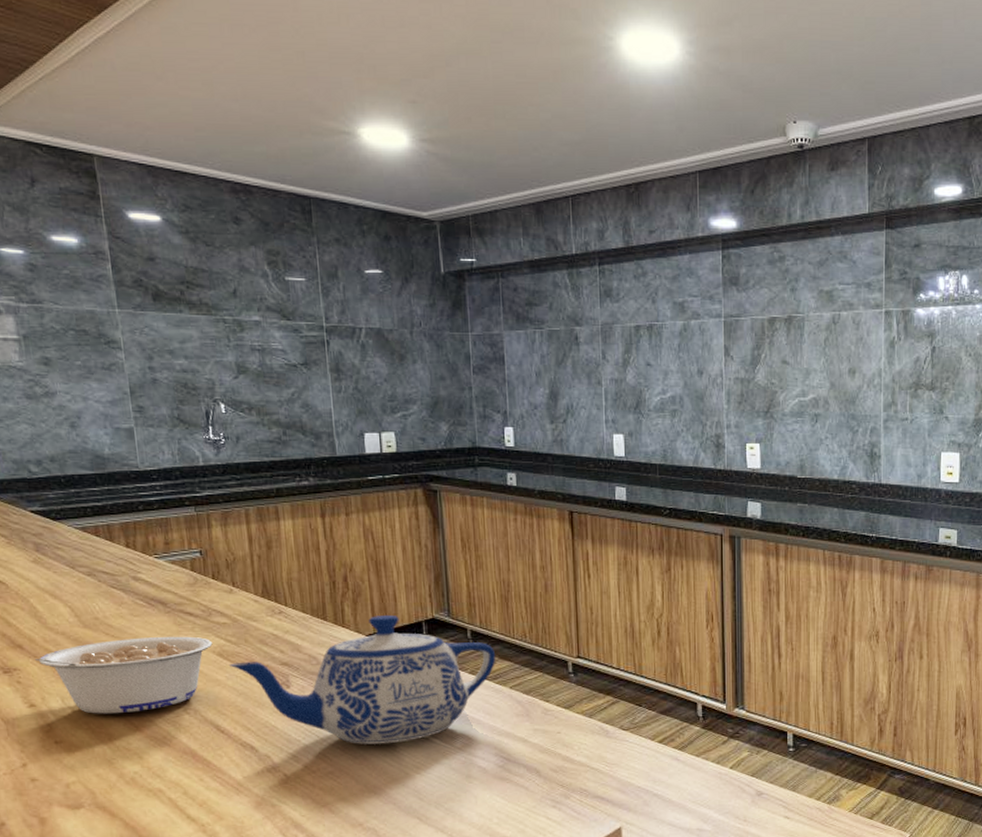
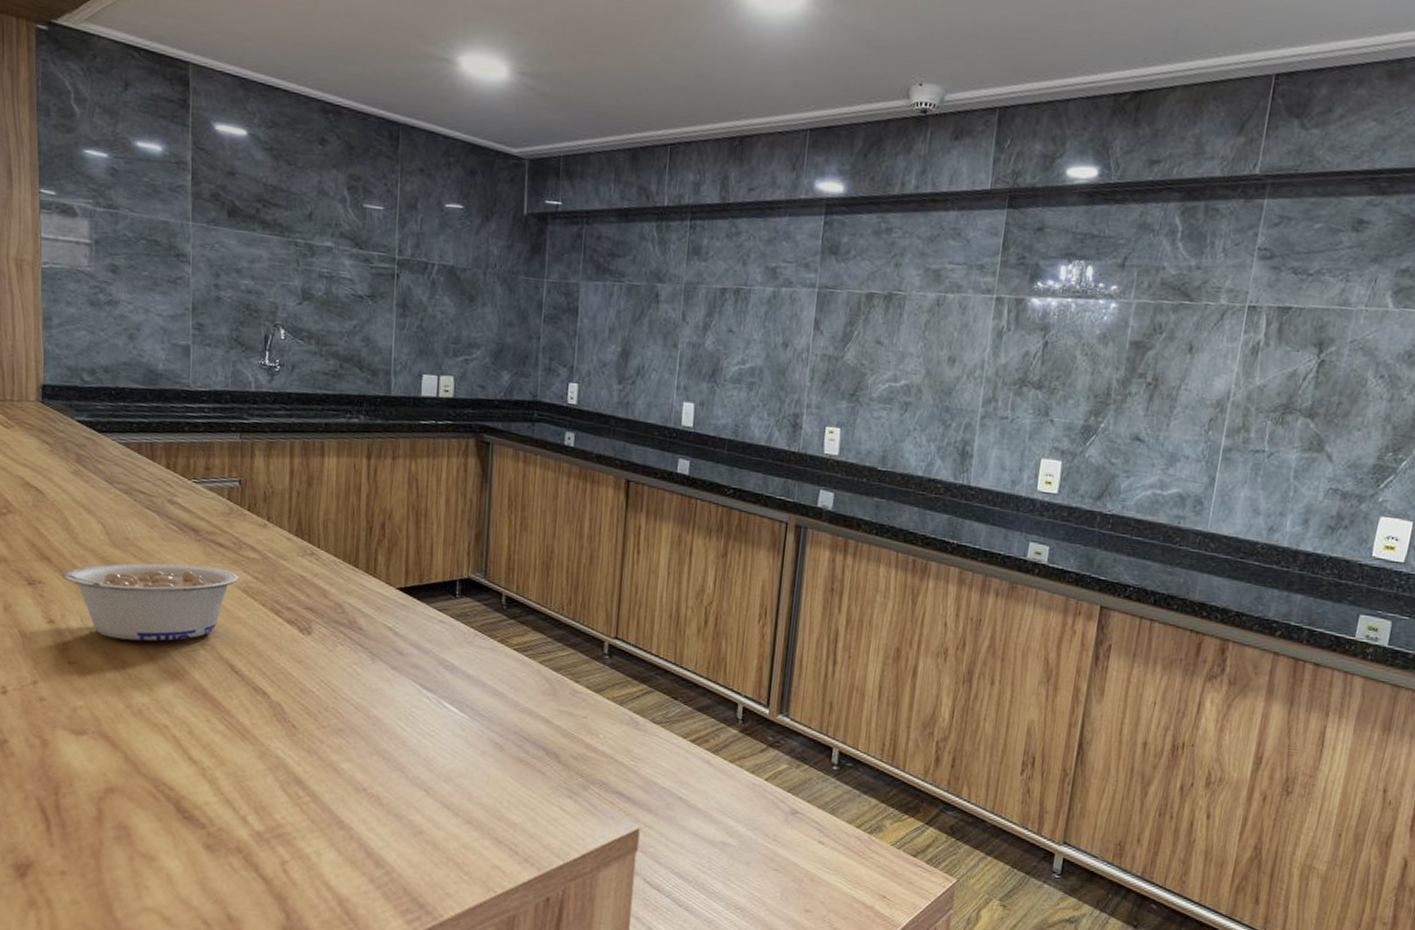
teapot: present [230,616,496,744] -> none [253,569,529,707]

